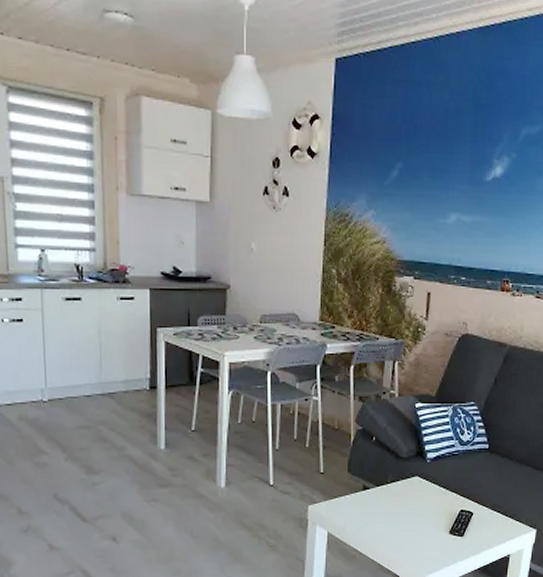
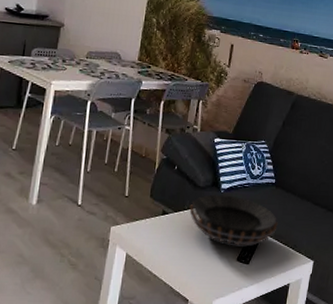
decorative bowl: none [393,465,494,519] -> present [189,194,278,247]

